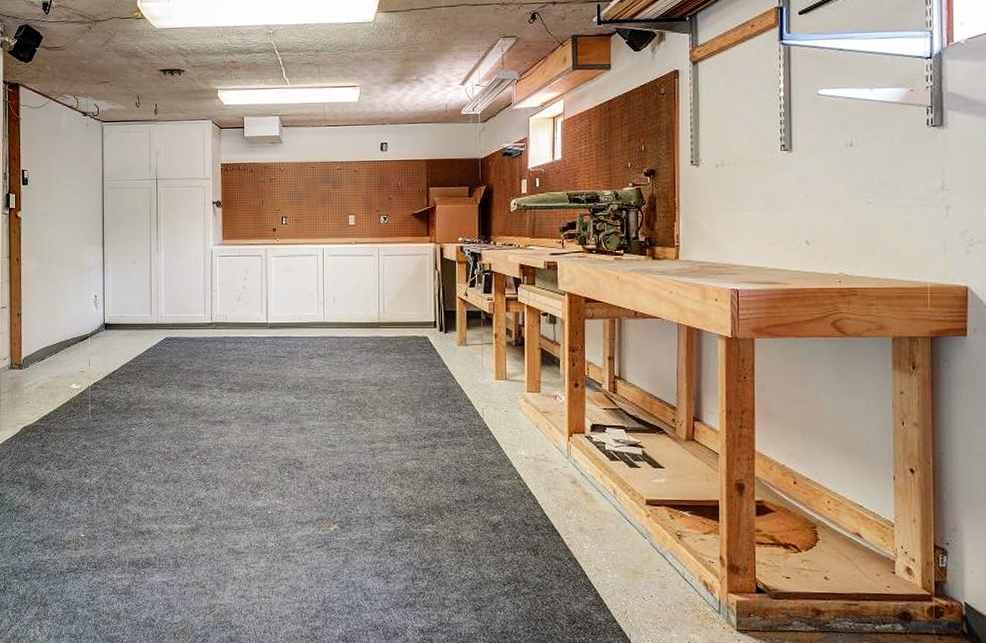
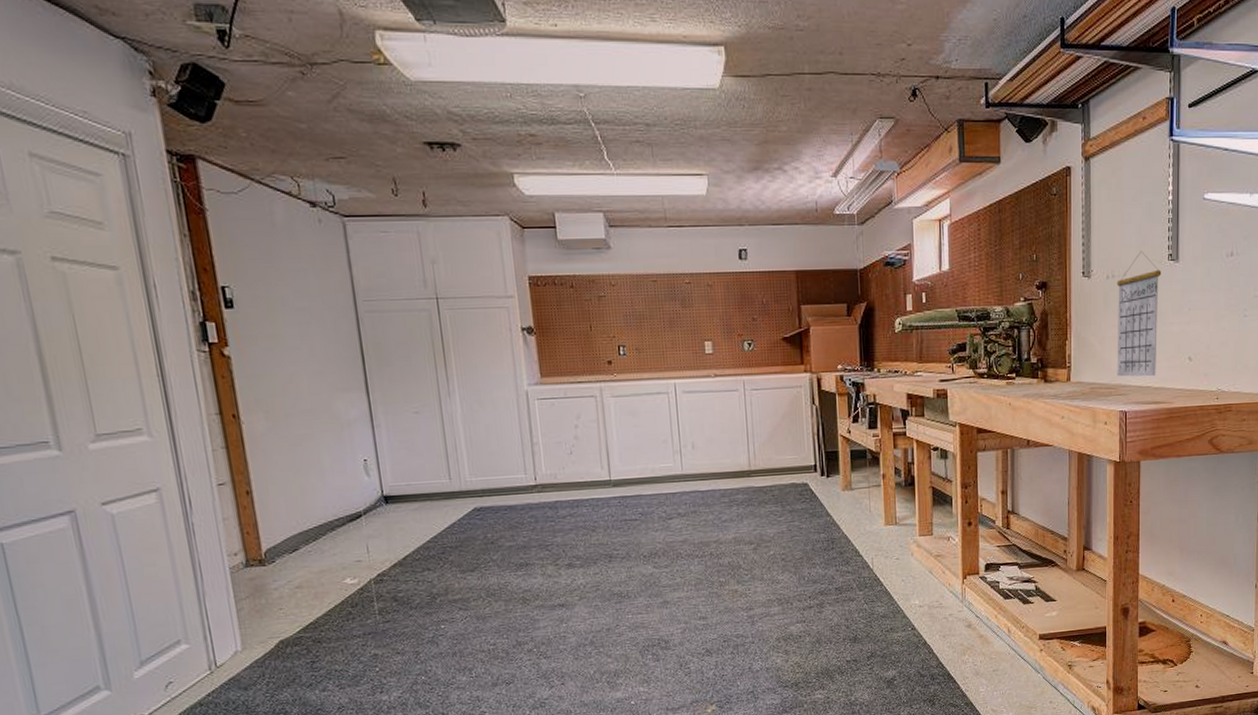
calendar: none [726,142,774,258] -> present [1117,251,1162,377]

